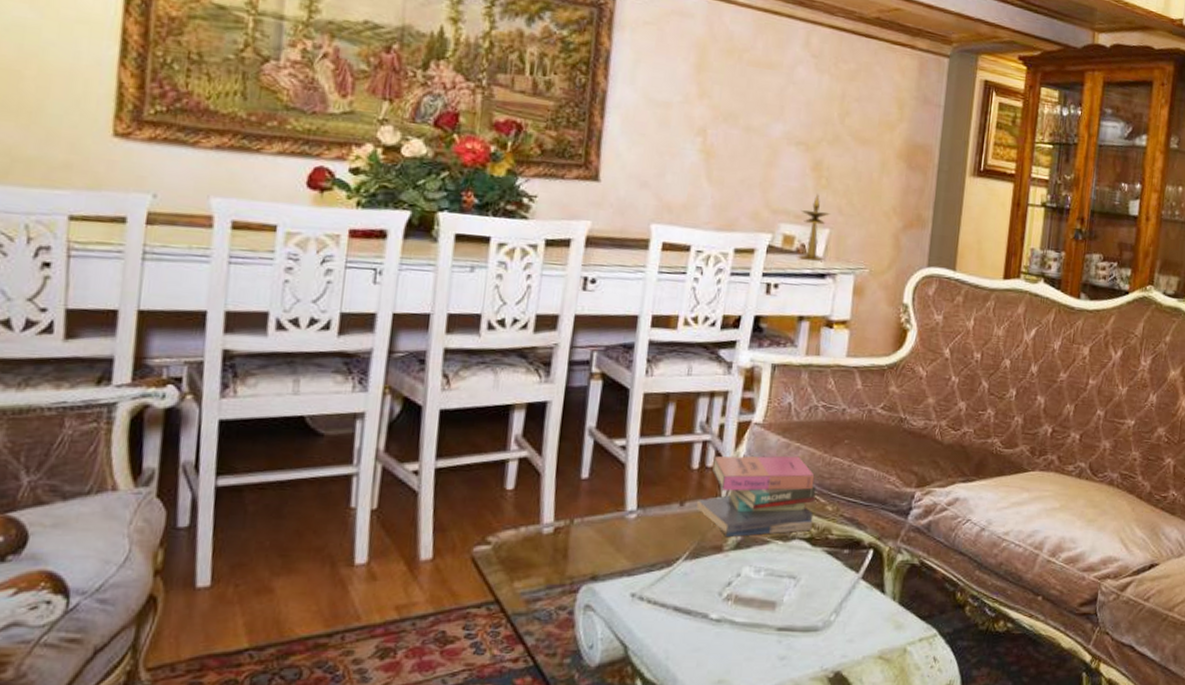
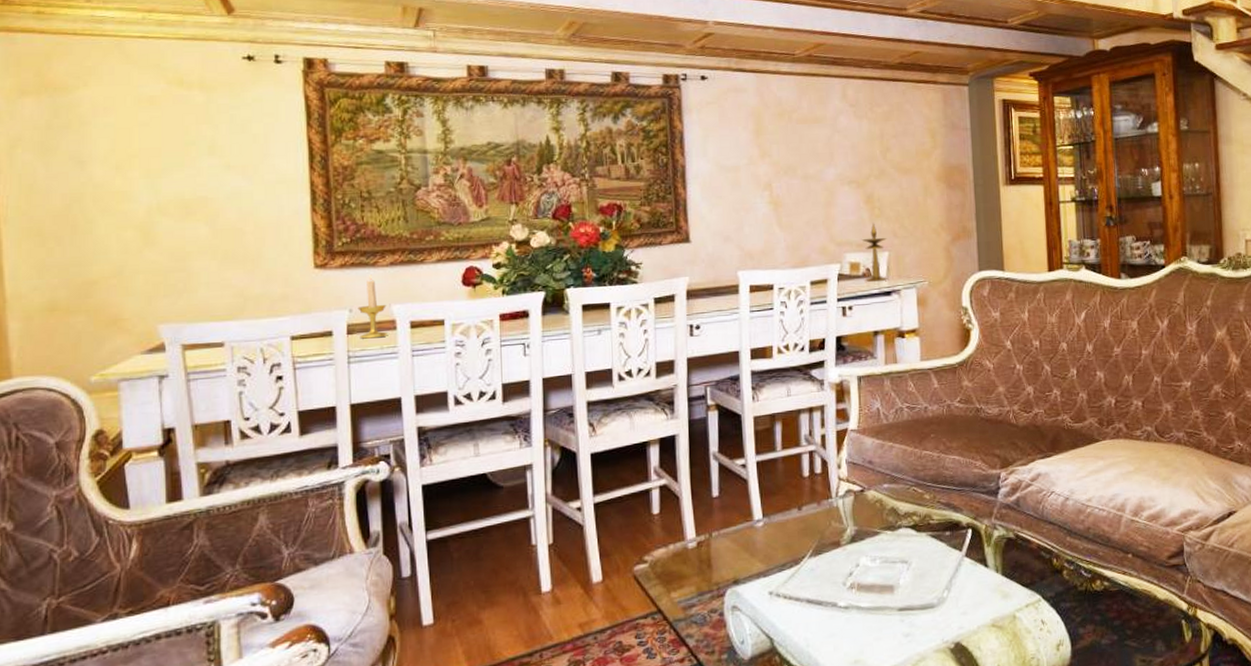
candlestick: none [162,156,204,235] -> present [357,275,387,339]
books: present [697,455,816,538] -> none [812,454,915,534]

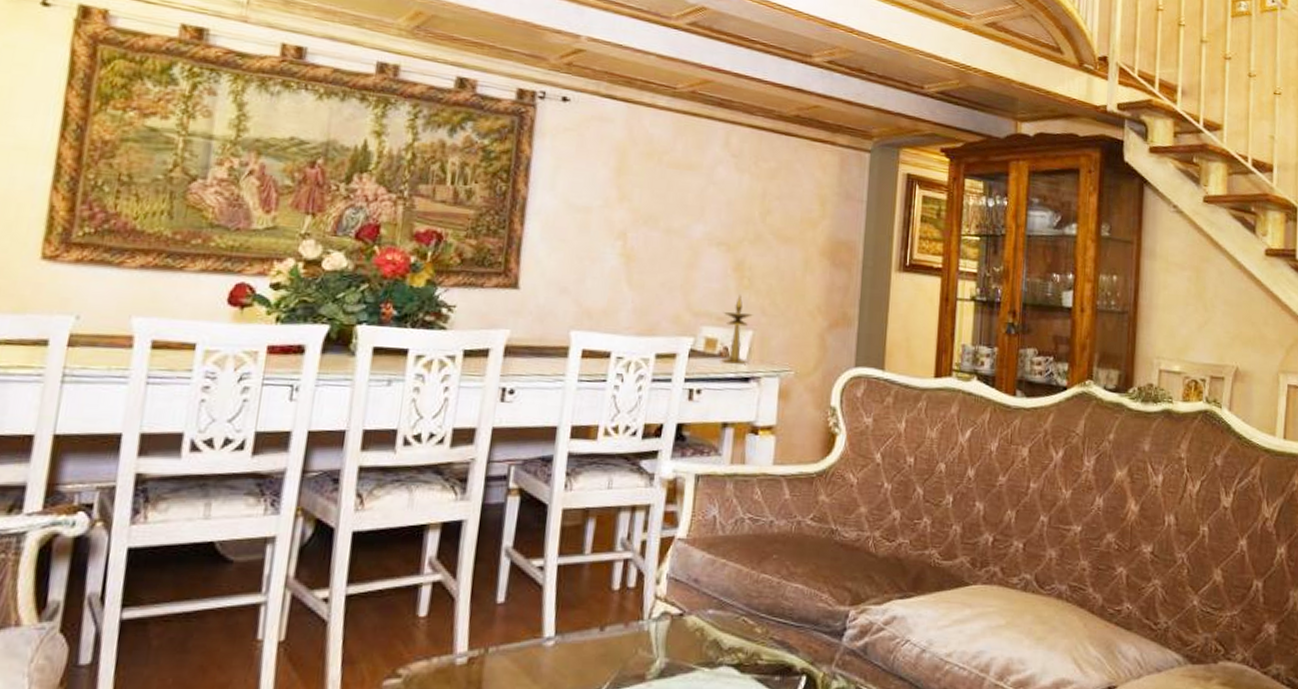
candlestick: present [357,275,387,339] -> none [83,276,125,356]

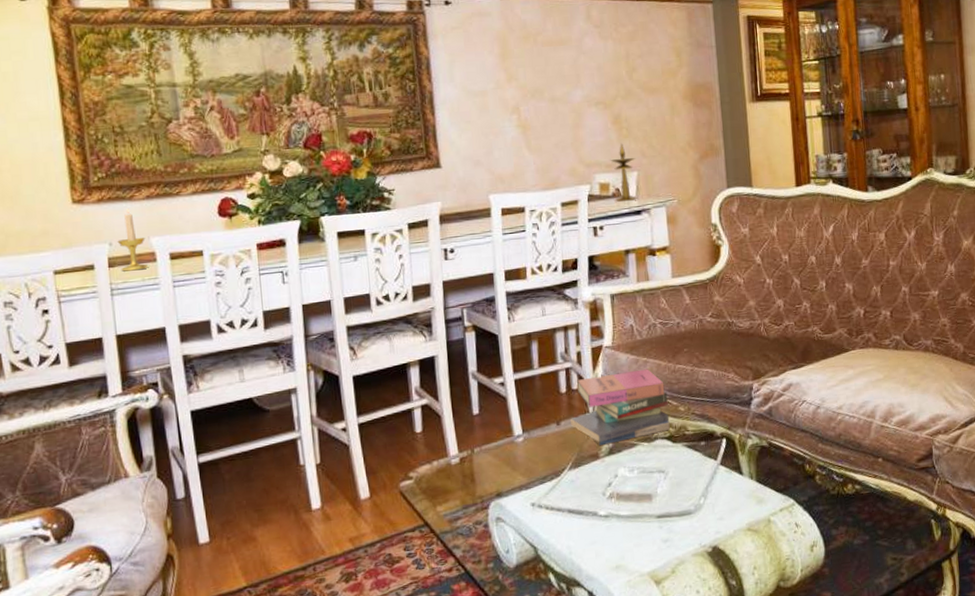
candlestick: none [83,276,125,356] -> present [117,208,148,272]
books: none [618,573,744,665] -> present [570,369,670,446]

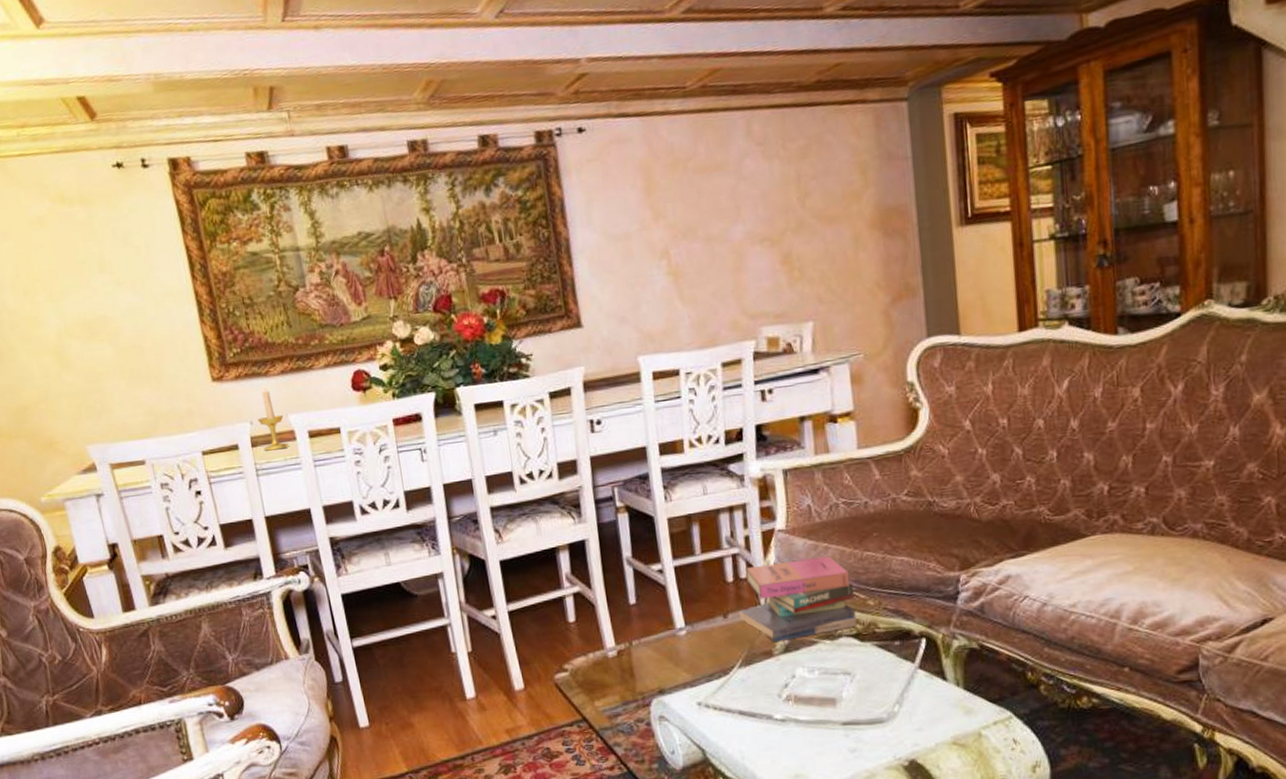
candlestick: present [610,143,639,203] -> none [779,288,815,361]

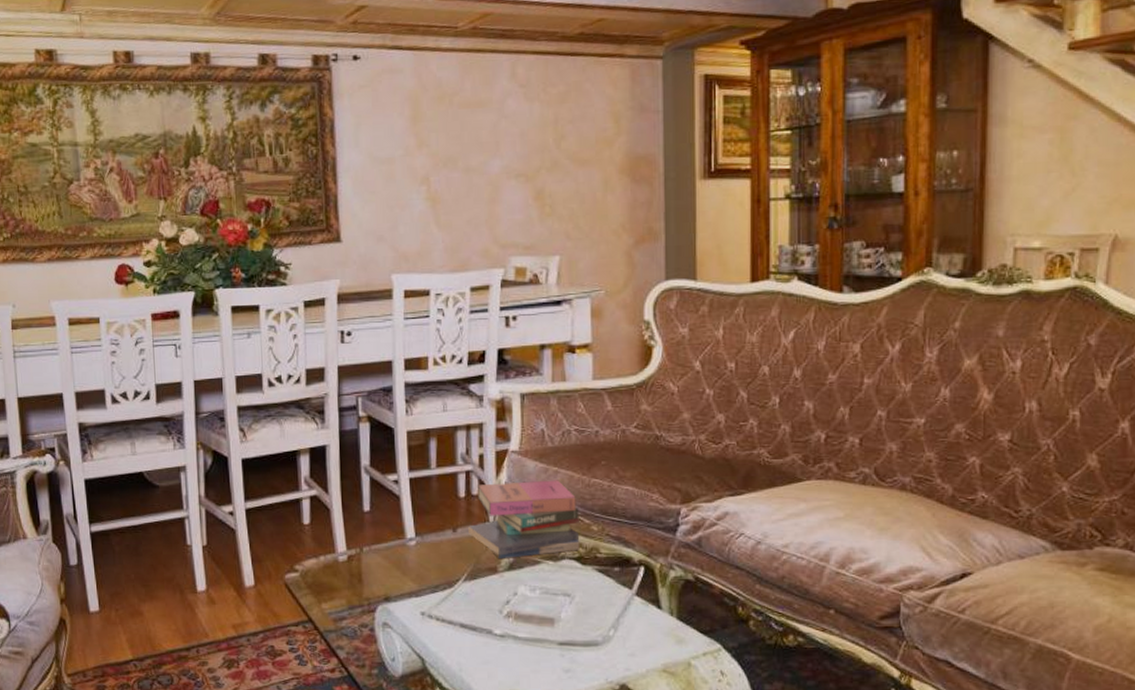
candlestick: present [257,385,289,451] -> none [20,271,48,334]

